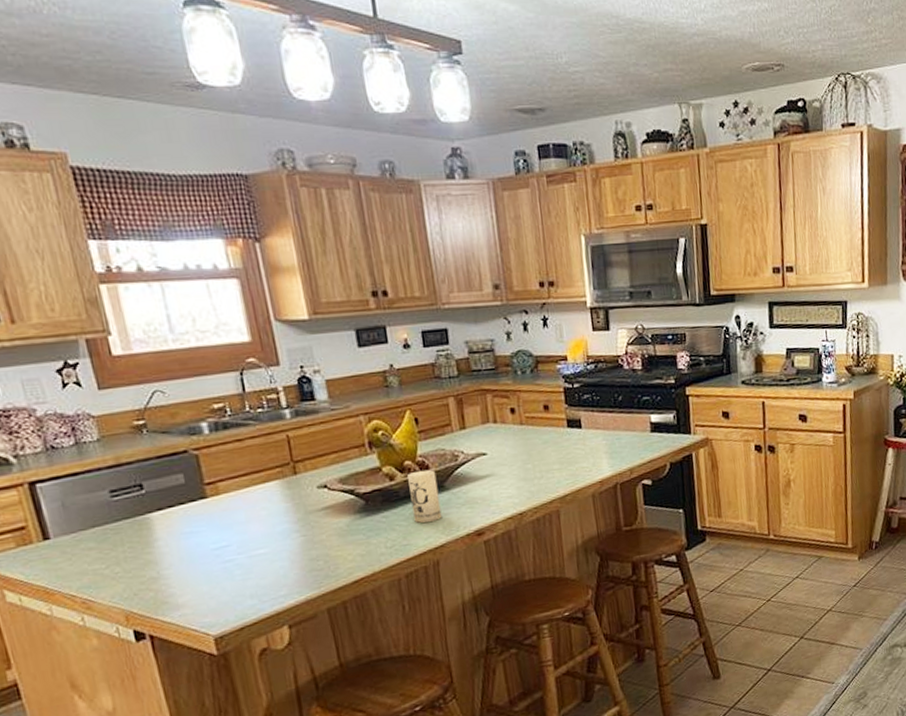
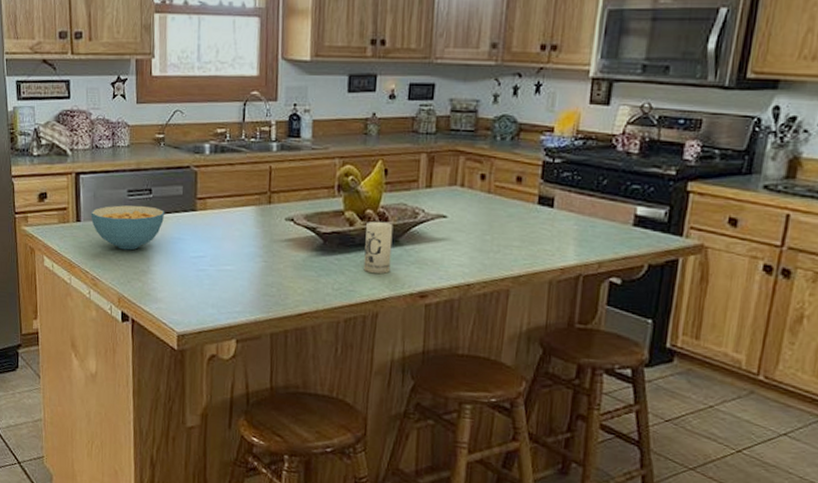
cereal bowl: none [62,503,167,560] -> present [90,205,164,250]

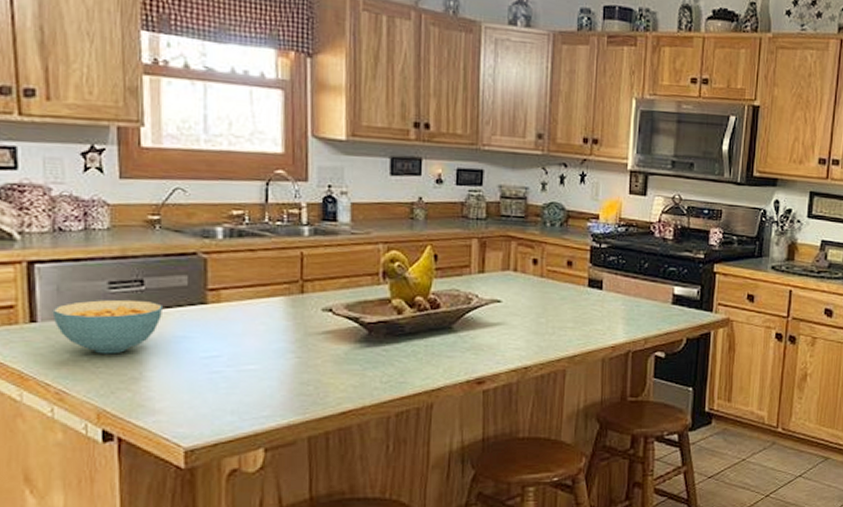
candle: present [363,221,393,274] -> none [415,308,446,362]

